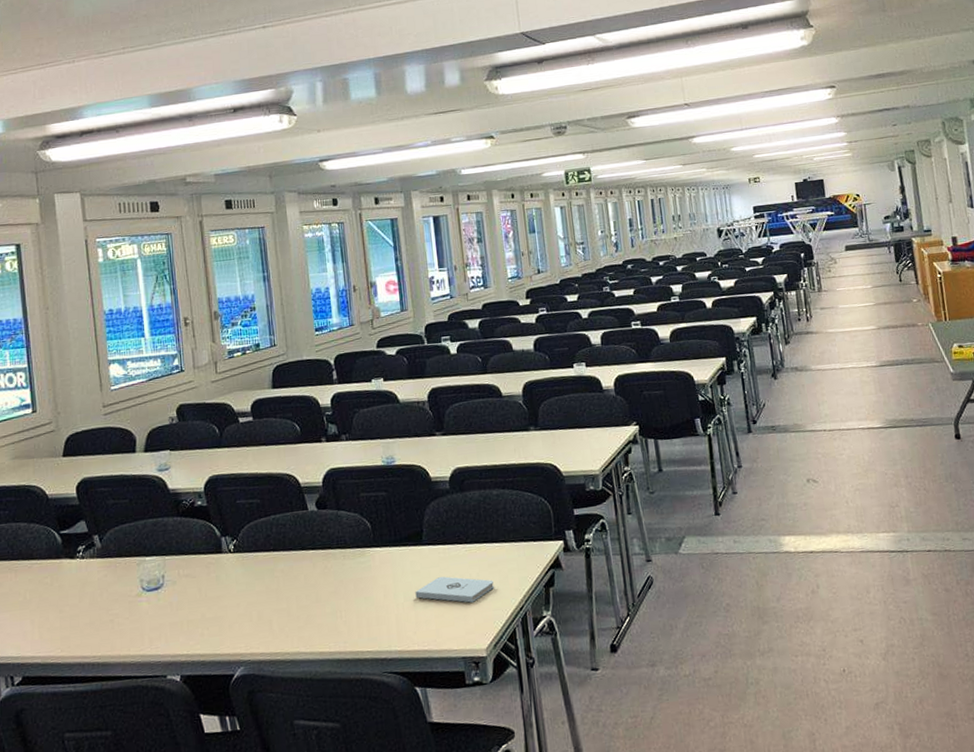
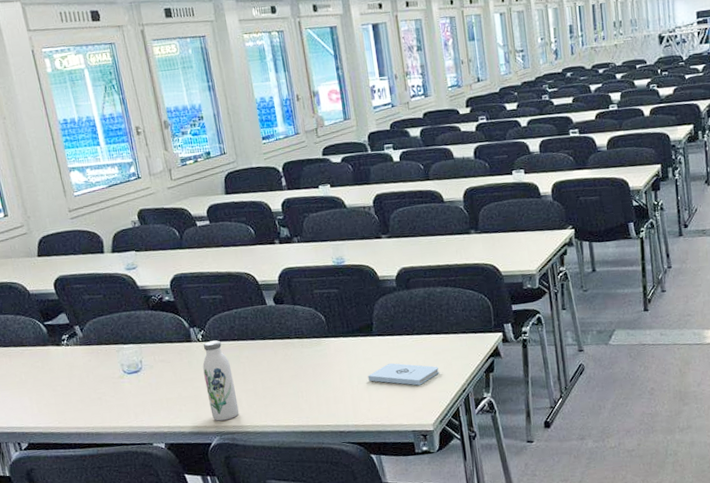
water bottle: none [232,551,269,648] -> present [202,340,239,421]

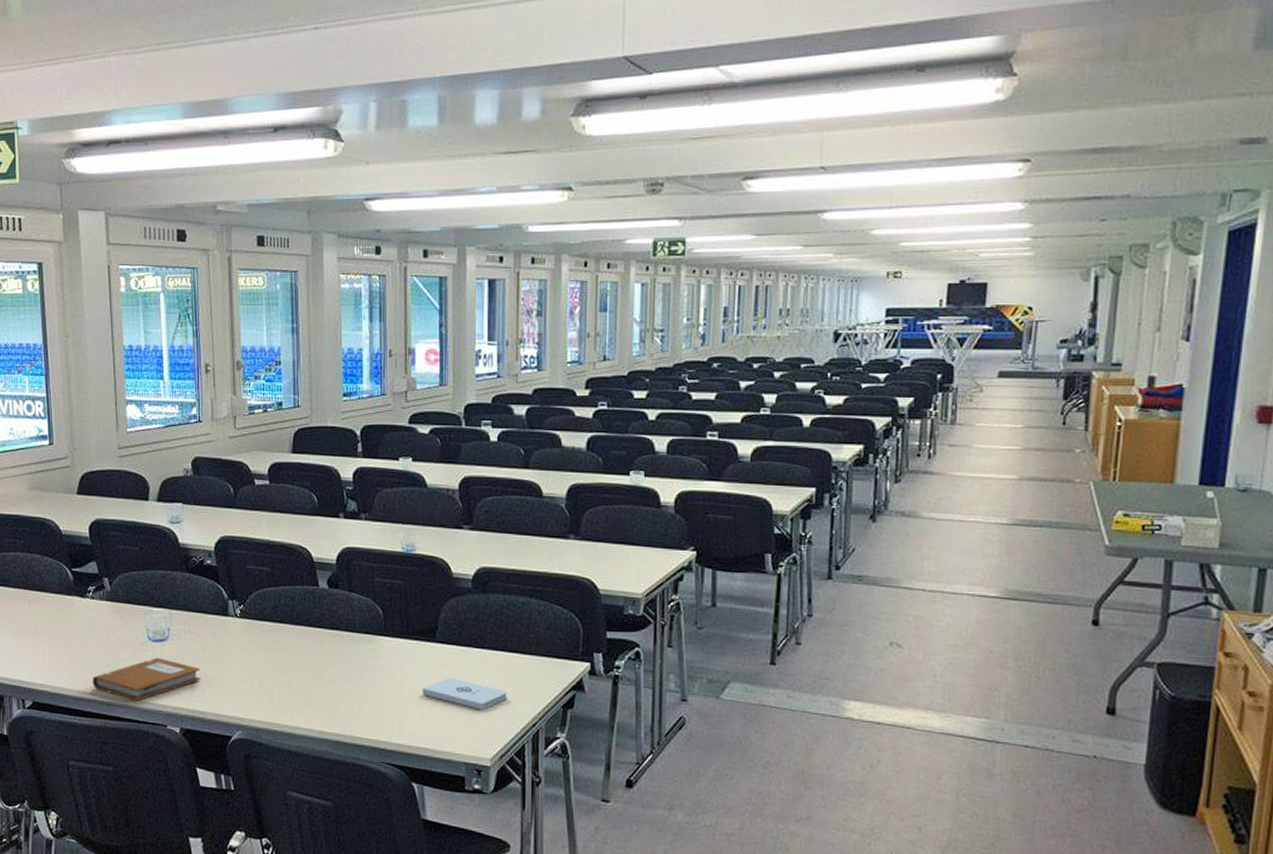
notebook: none [79,386,176,427] -> present [92,657,201,701]
water bottle: present [202,340,239,421] -> none [236,618,269,713]

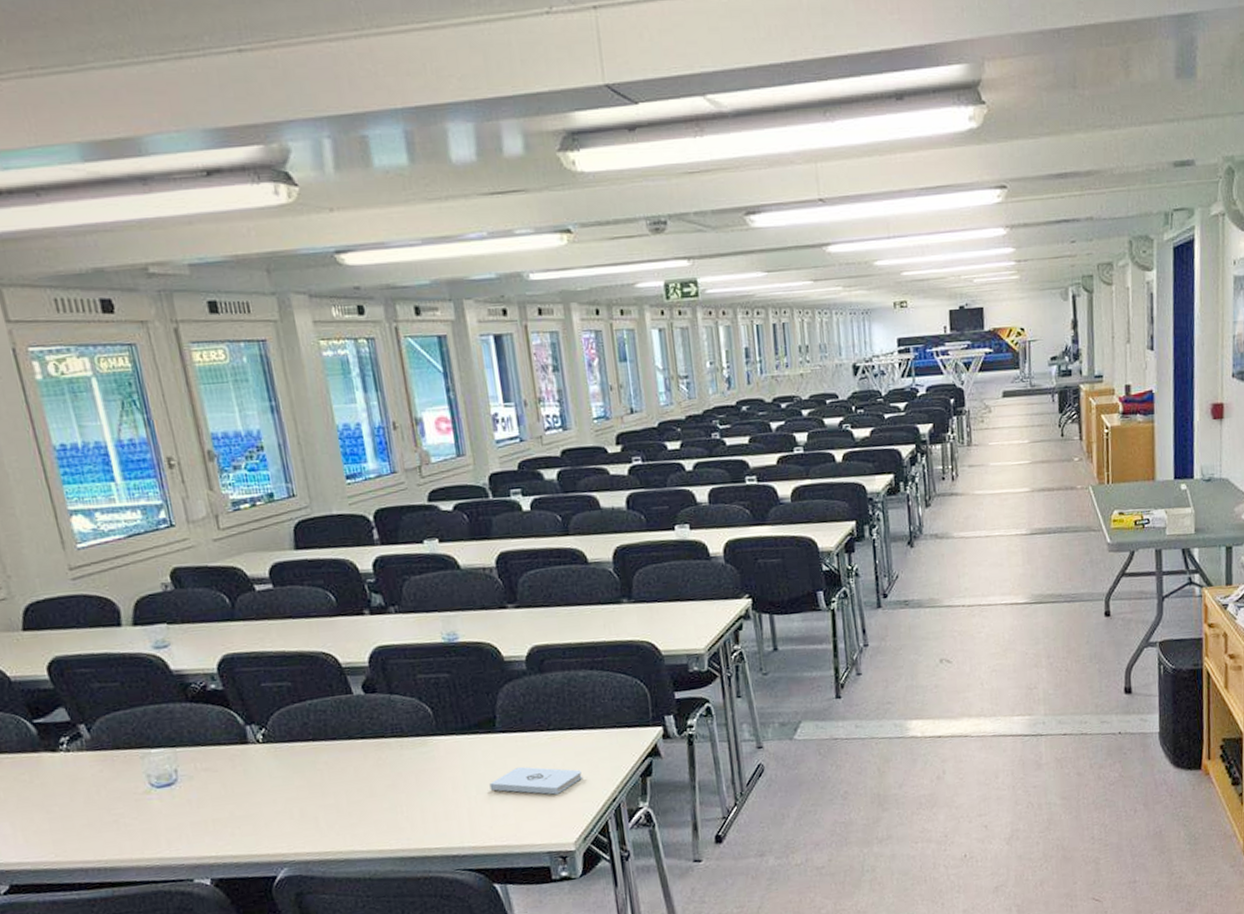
notebook: present [92,657,201,701] -> none [85,804,227,859]

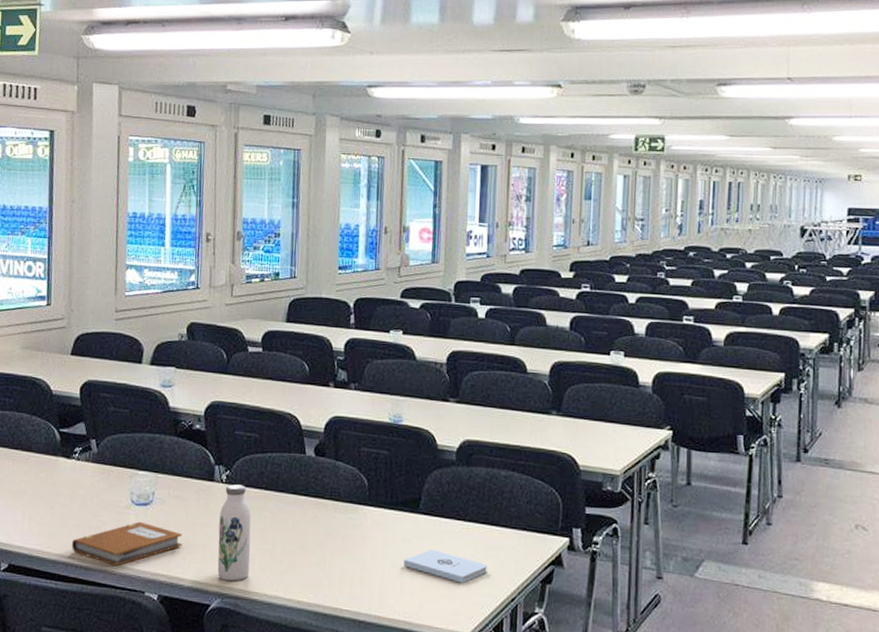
notebook: none [85,804,227,859] -> present [71,521,183,566]
water bottle: none [263,741,316,847] -> present [217,484,251,581]

